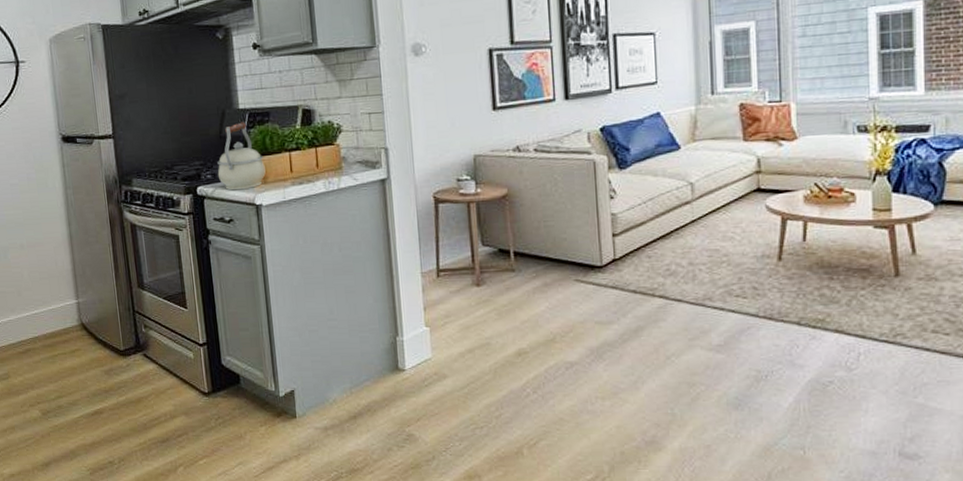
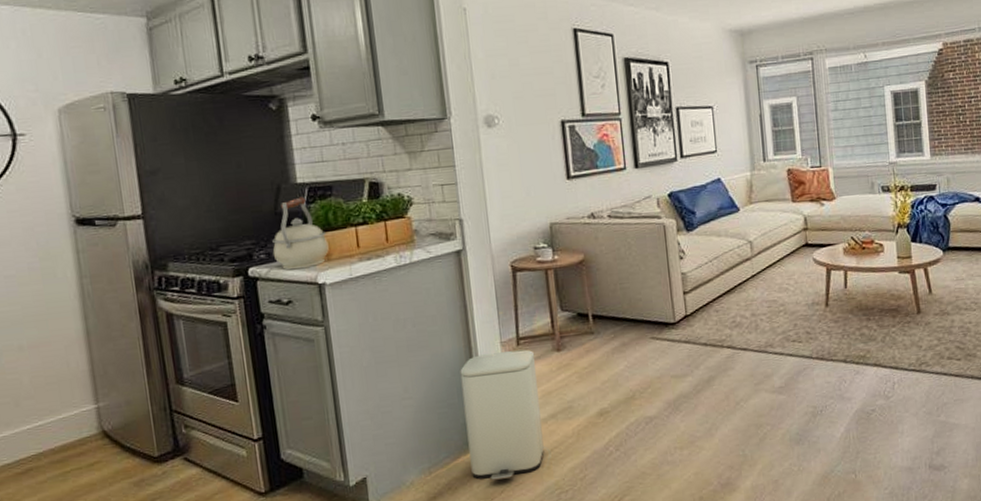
pedal bin: none [381,282,461,407] -> present [460,349,544,481]

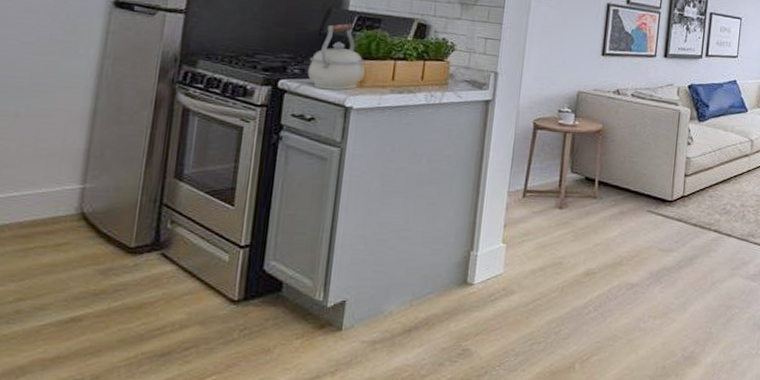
pedal bin: present [460,349,544,481] -> none [451,200,538,322]

